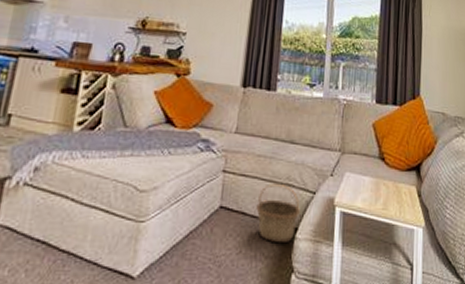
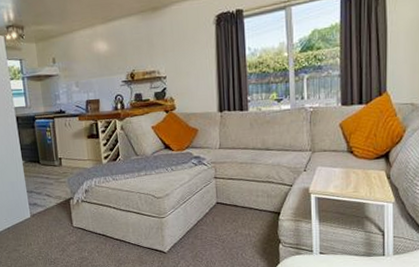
basket: present [256,184,301,244] -> none [244,182,281,224]

